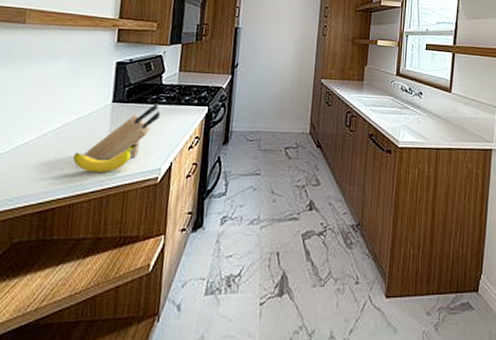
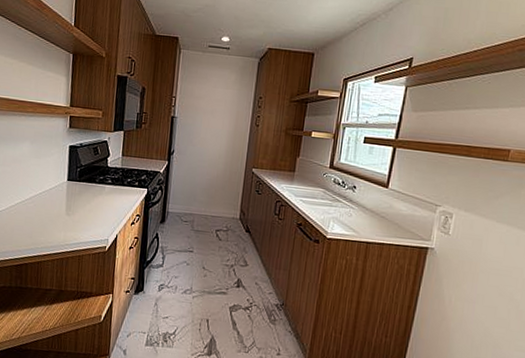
banana: present [73,143,139,173] -> none [39,217,90,239]
knife block: present [84,104,161,161] -> none [47,183,107,229]

